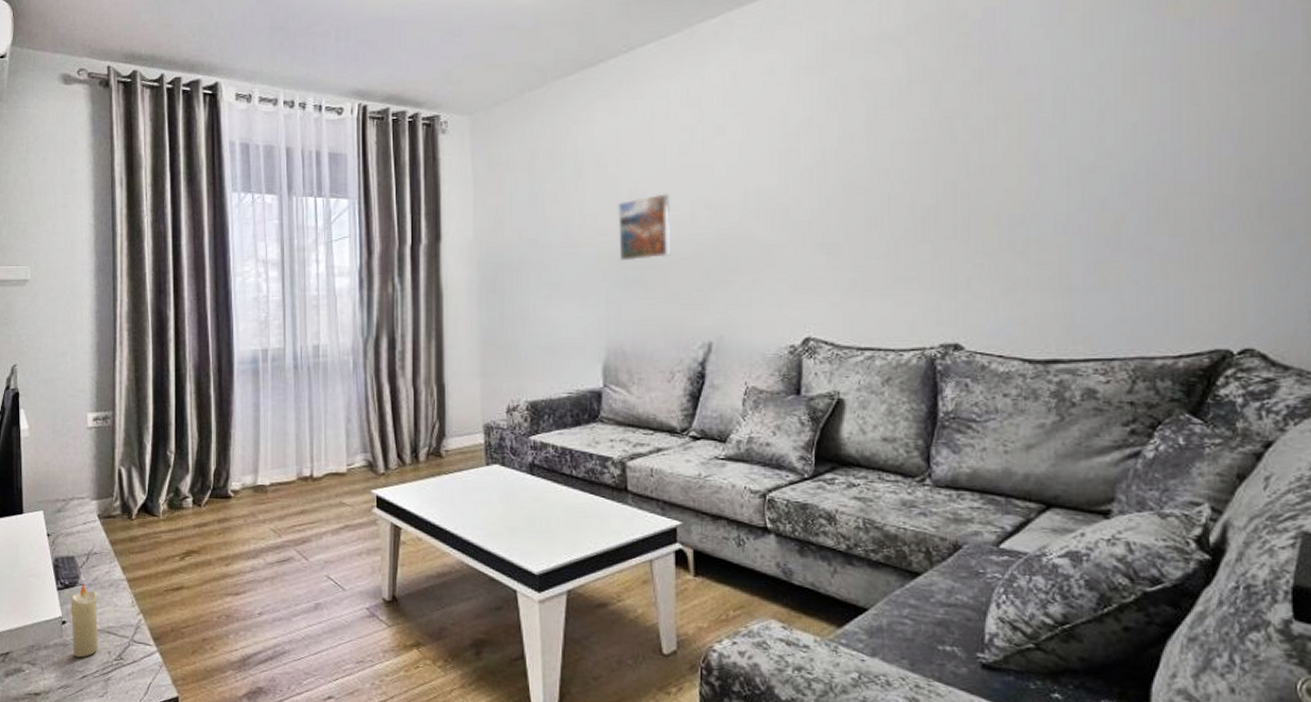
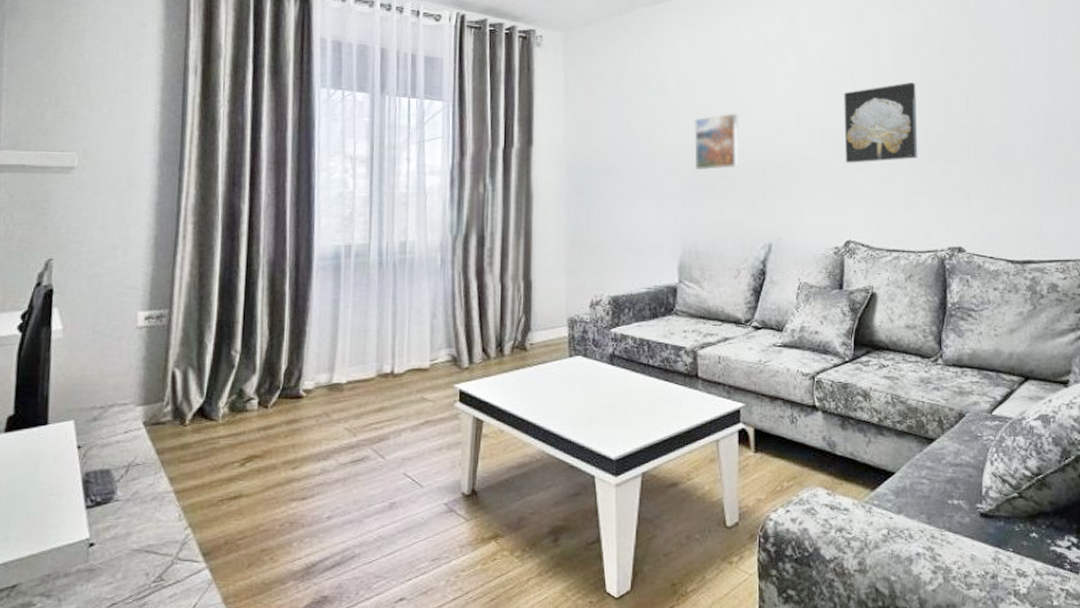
candle: present [71,582,98,658] -> none [100,497,137,584]
wall art: none [801,143,899,246] -> present [844,83,918,163]

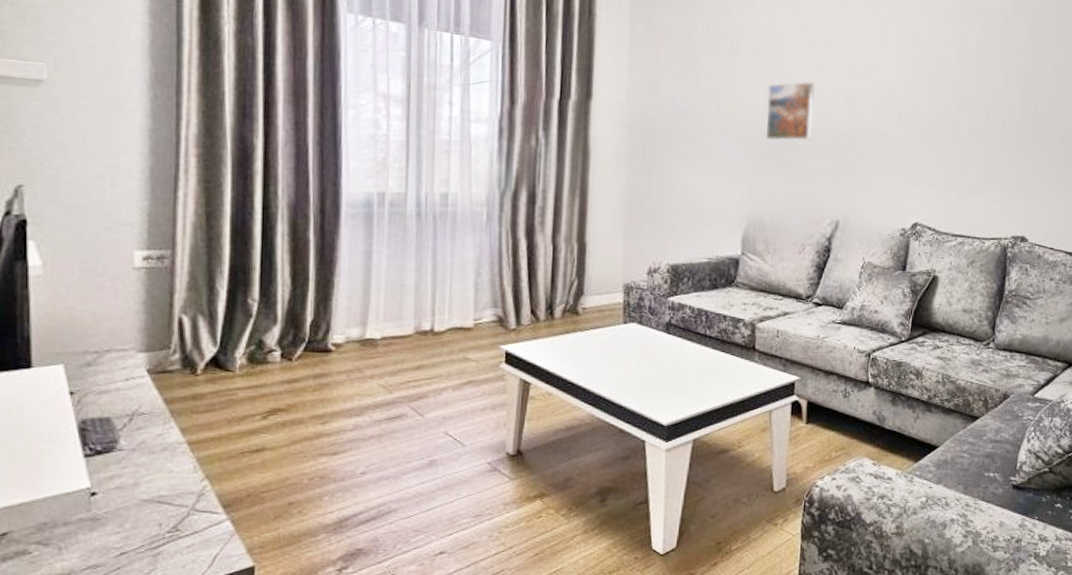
wall art: present [844,83,918,163] -> none [920,65,999,145]

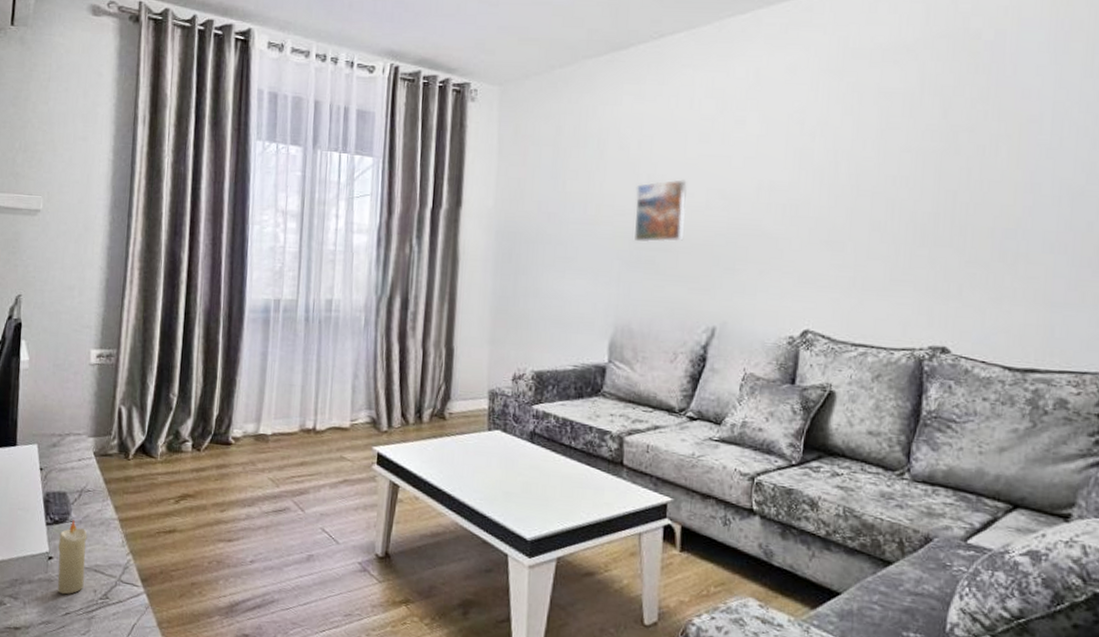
candle: none [105,447,145,533] -> present [57,519,88,595]

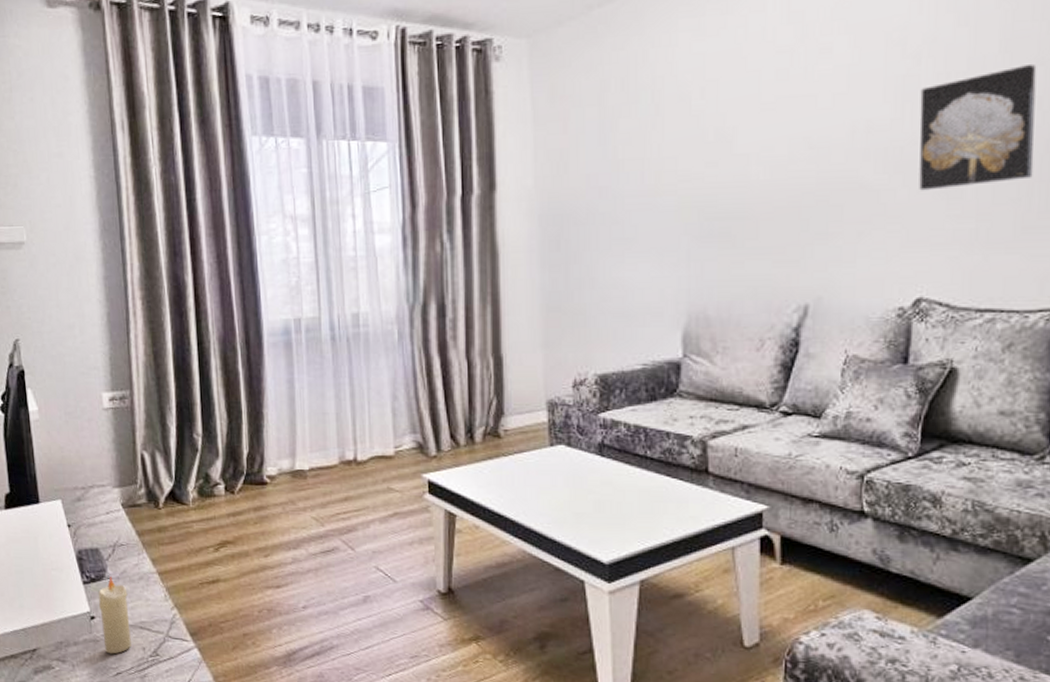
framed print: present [634,179,687,243] -> none [701,130,765,212]
wall art: none [809,151,905,243] -> present [919,65,1037,191]

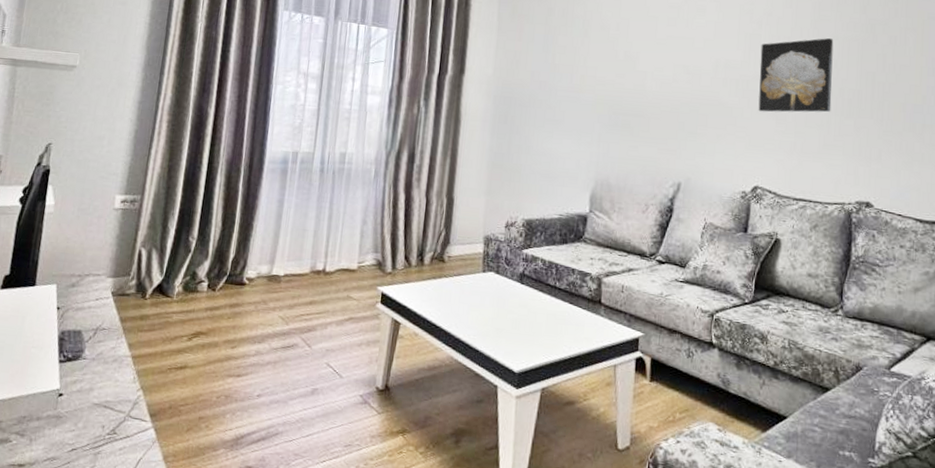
candle: present [98,575,131,654] -> none [65,356,100,431]

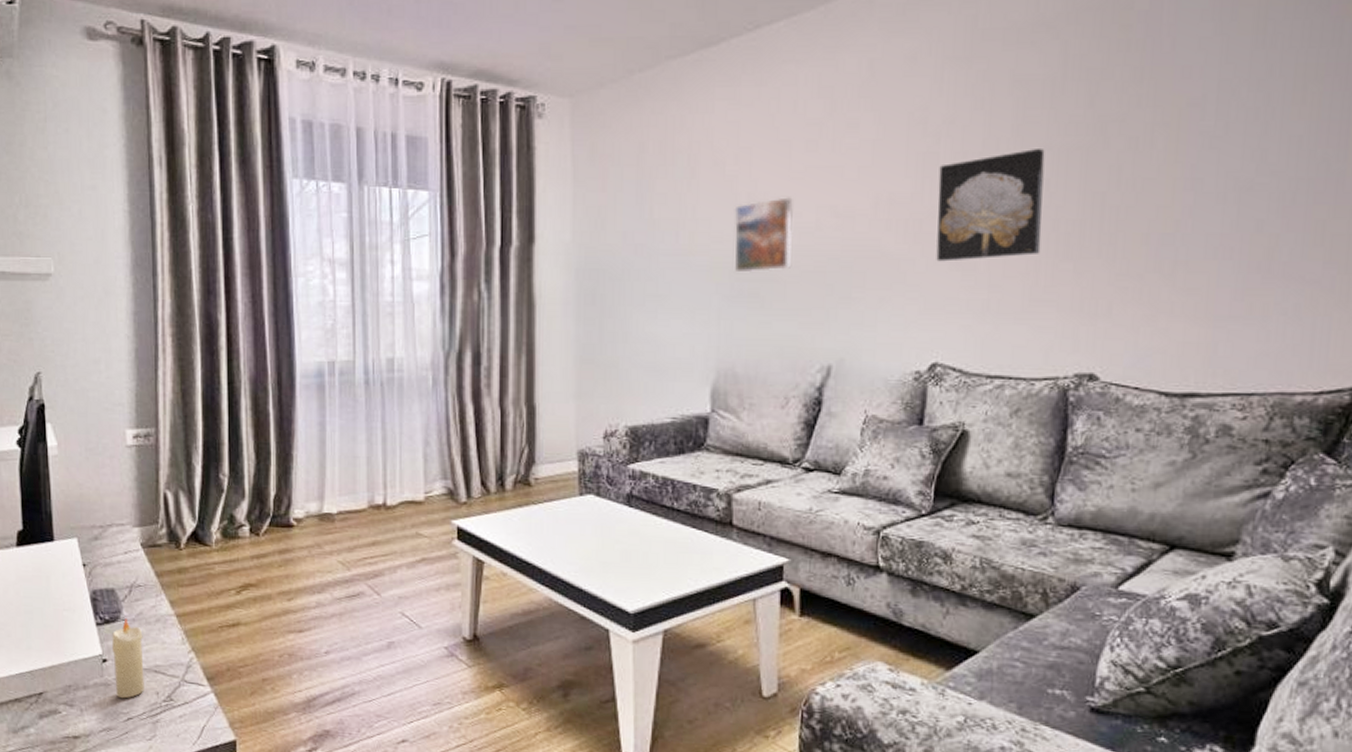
candle: none [65,356,100,431] -> present [112,617,144,699]
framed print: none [613,56,657,109] -> present [734,197,793,273]

